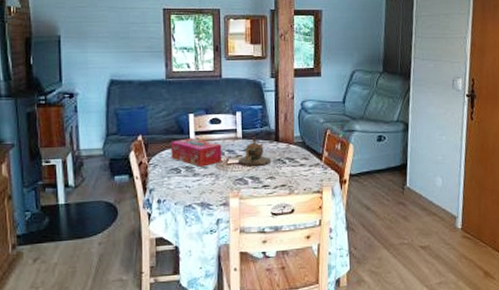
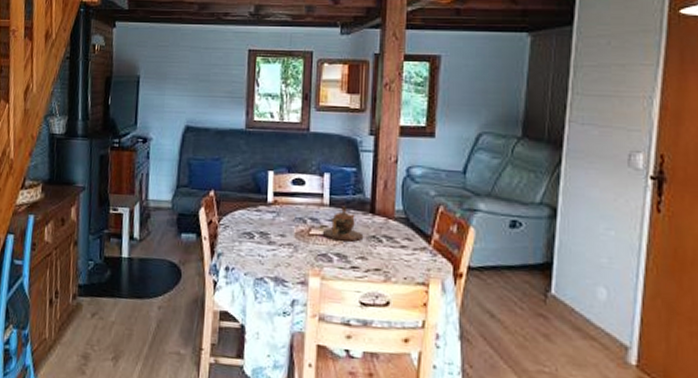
tissue box: present [171,138,222,167] -> none [244,198,304,235]

